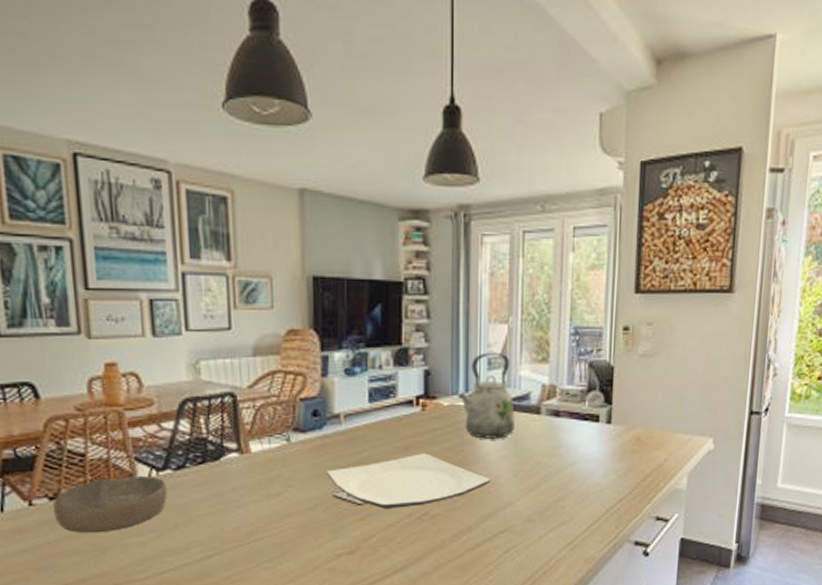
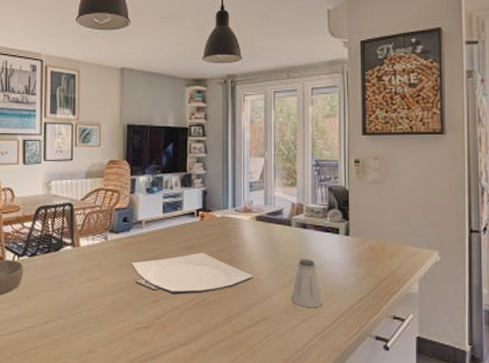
kettle: present [457,352,516,439] -> none [227,178,272,244]
saltshaker: none [537,455,576,513] -> present [291,259,323,308]

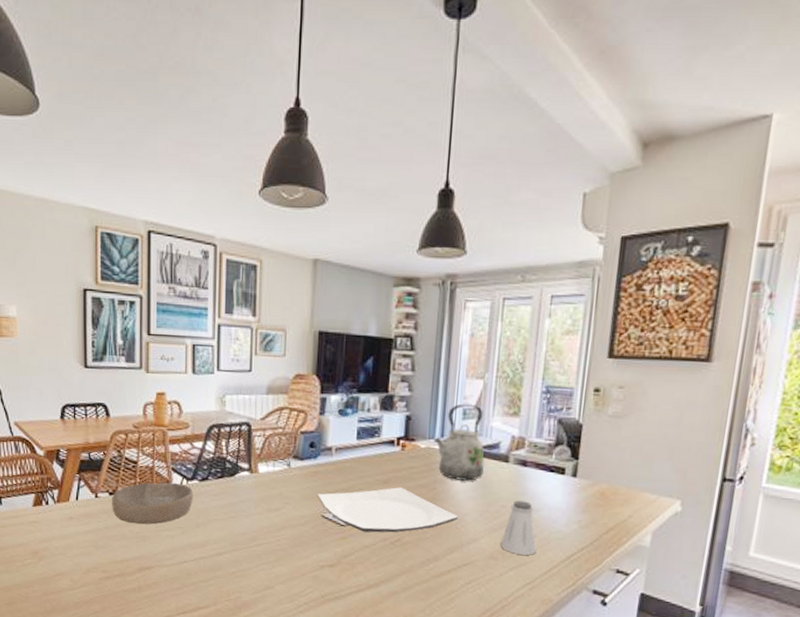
kettle: none [227,178,272,244] -> present [433,404,485,481]

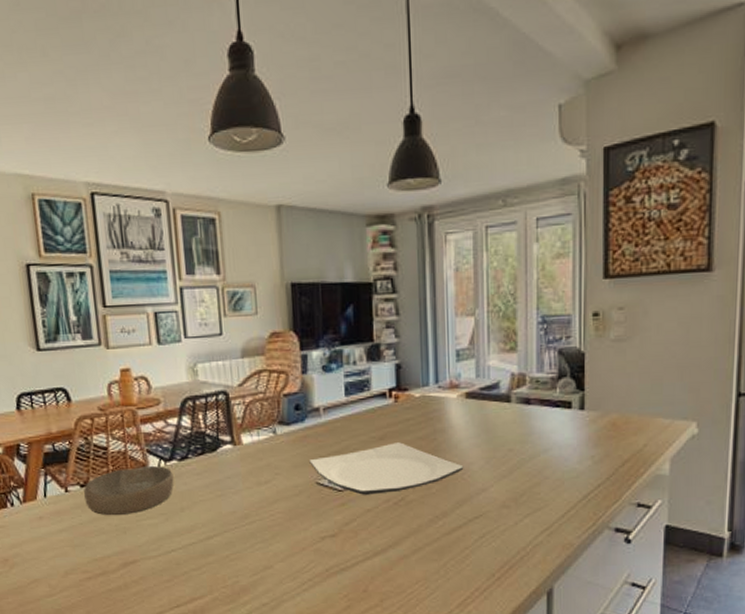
kettle: present [433,404,485,481] -> none [428,344,486,428]
saltshaker: present [500,500,537,556] -> none [511,442,551,500]

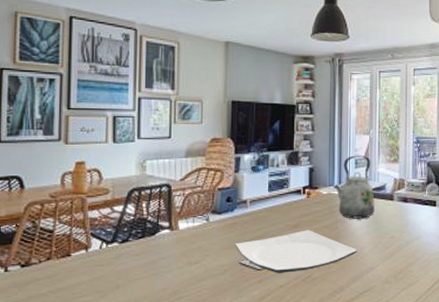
bowl: present [84,465,174,516] -> none [24,247,113,294]
kettle: none [428,344,486,428] -> present [333,155,376,219]

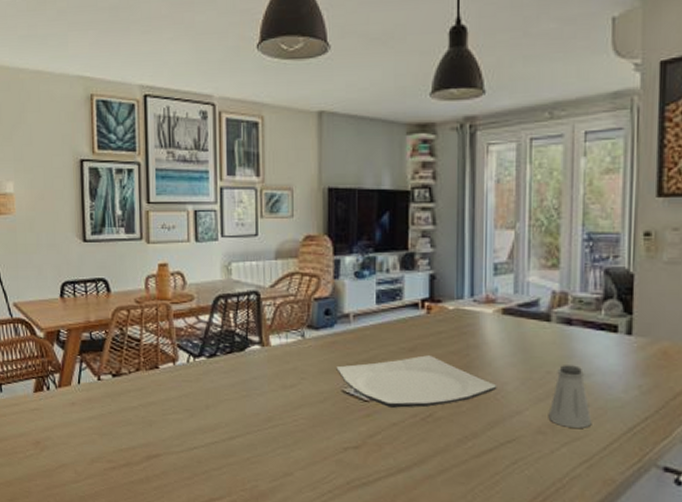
kettle: present [333,155,376,219] -> none [462,258,524,345]
saltshaker: none [392,231,421,276] -> present [548,365,592,428]

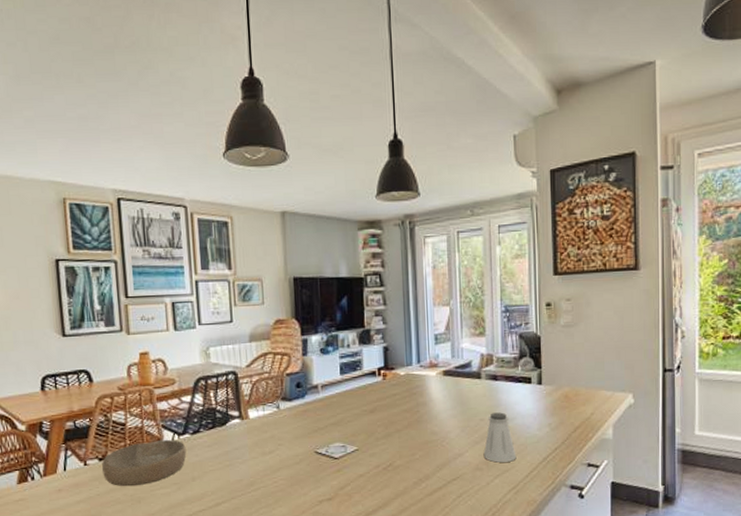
bowl: none [115,360,201,408] -> present [102,439,187,487]
plate: present [336,355,497,408] -> none [309,415,443,462]

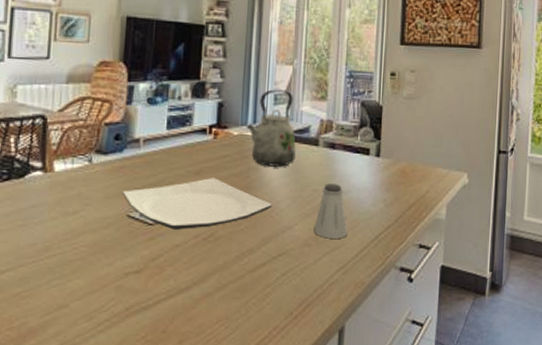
plate: none [309,415,443,462] -> present [123,178,273,230]
kettle: none [411,329,461,401] -> present [246,89,297,167]

